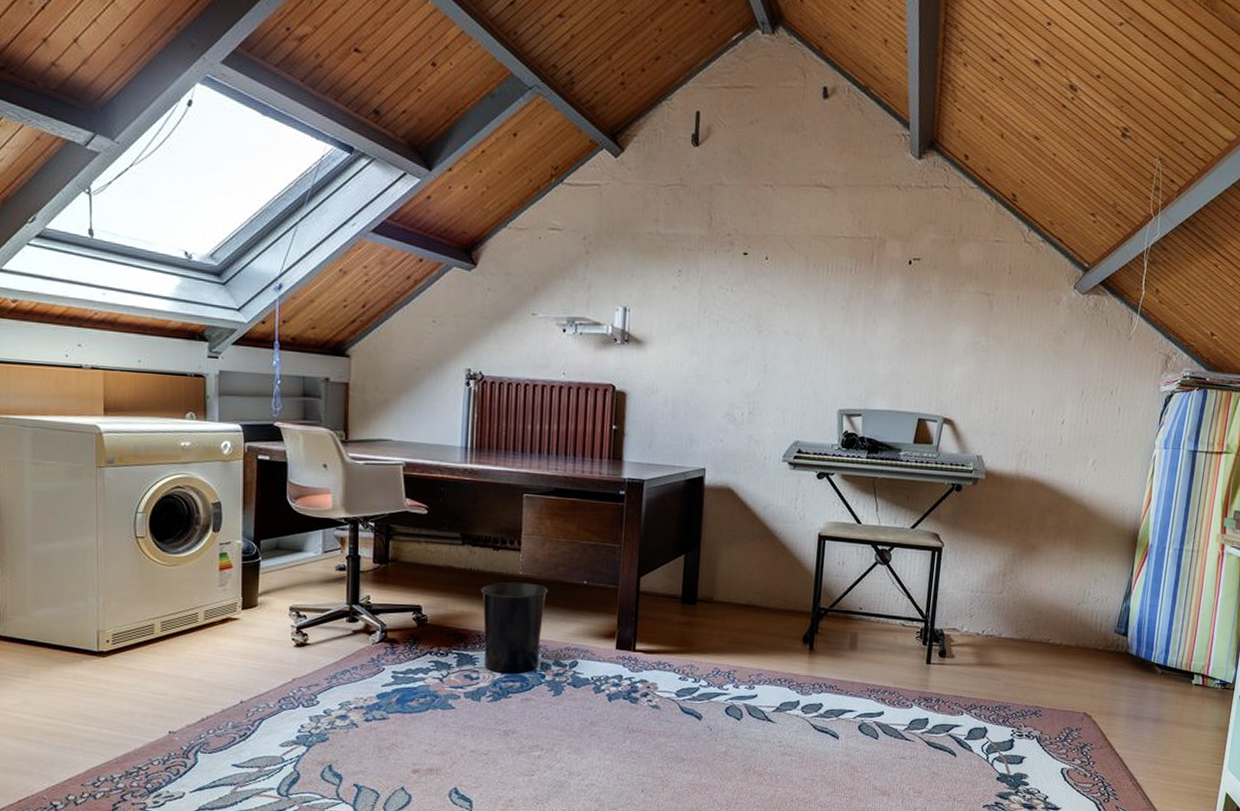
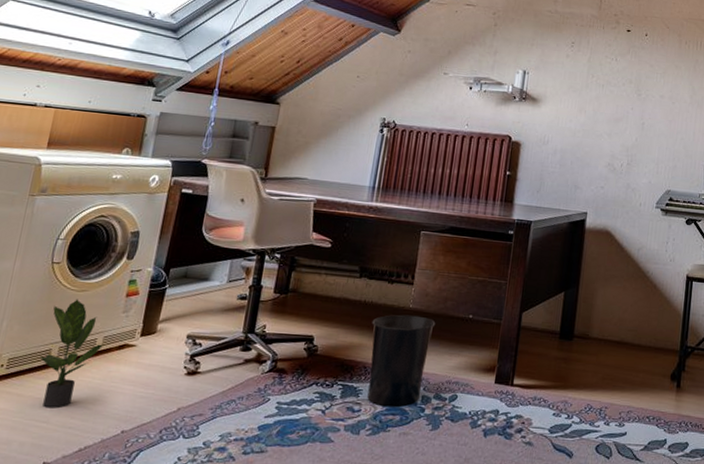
potted plant: none [143,573,205,681] -> present [39,299,103,408]

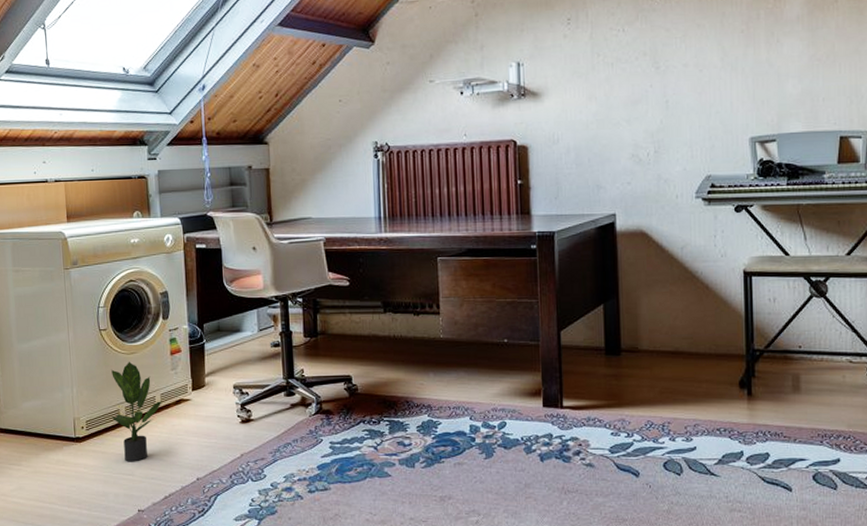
waste bin: present [367,314,436,407] -> none [405,345,470,438]

